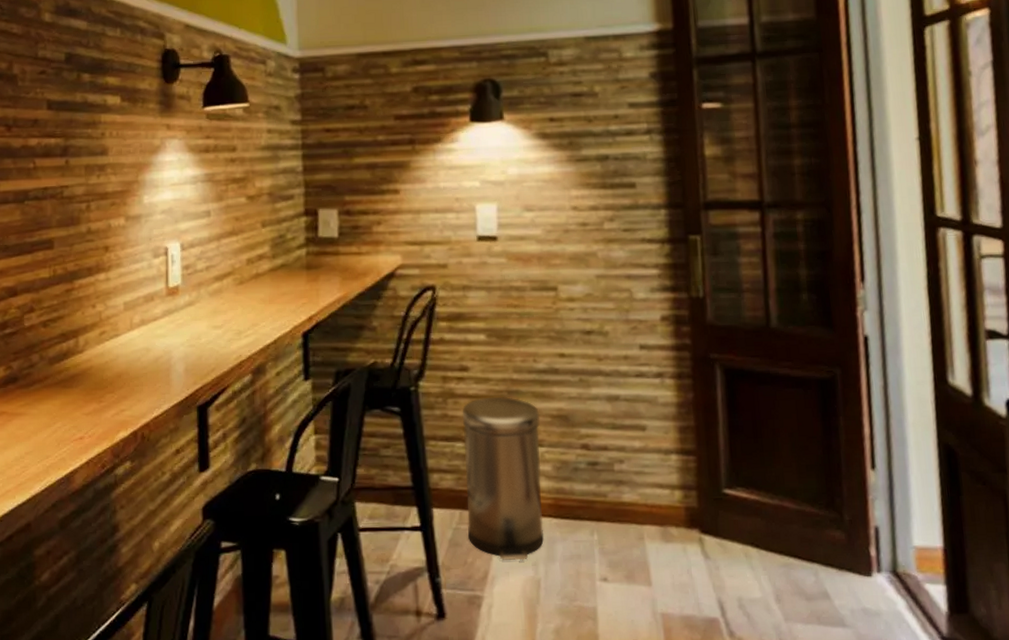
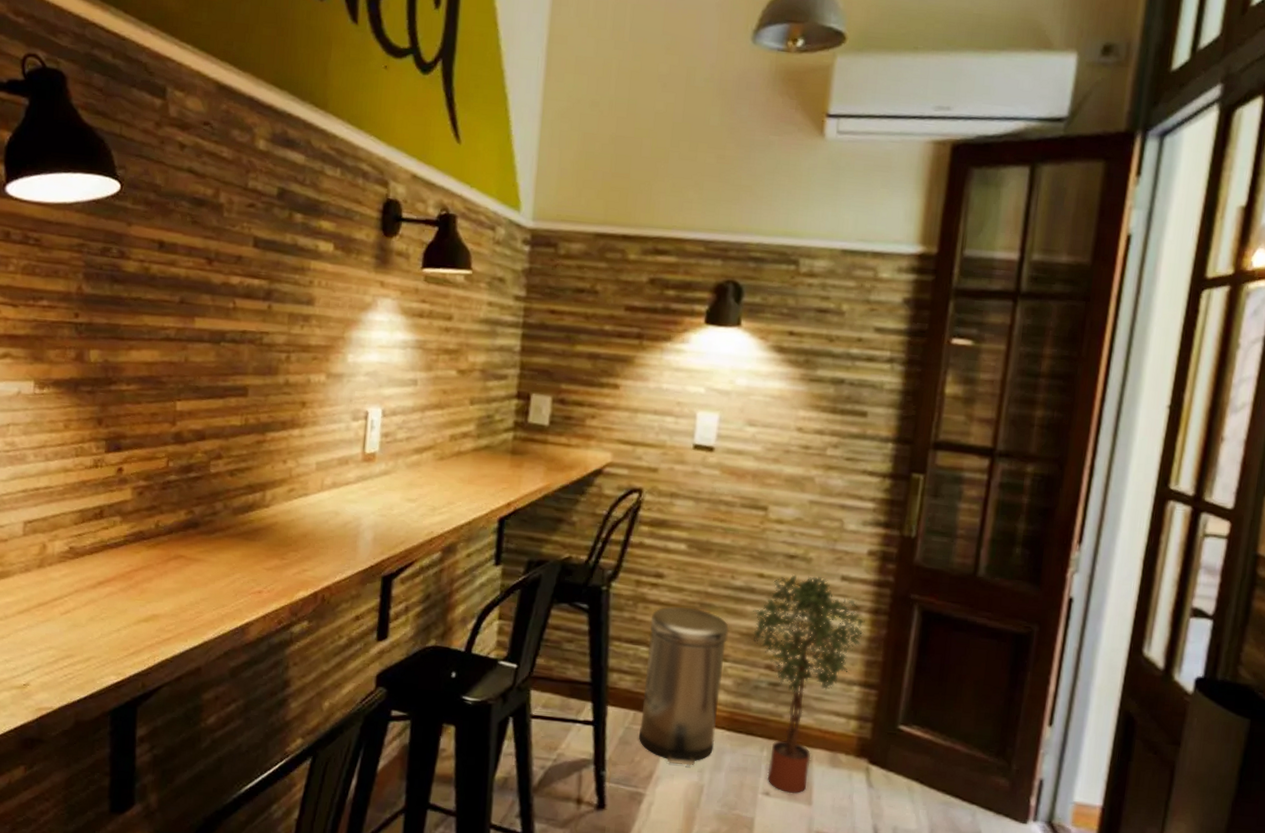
potted tree: none [559,348,672,577] -> present [752,574,865,794]

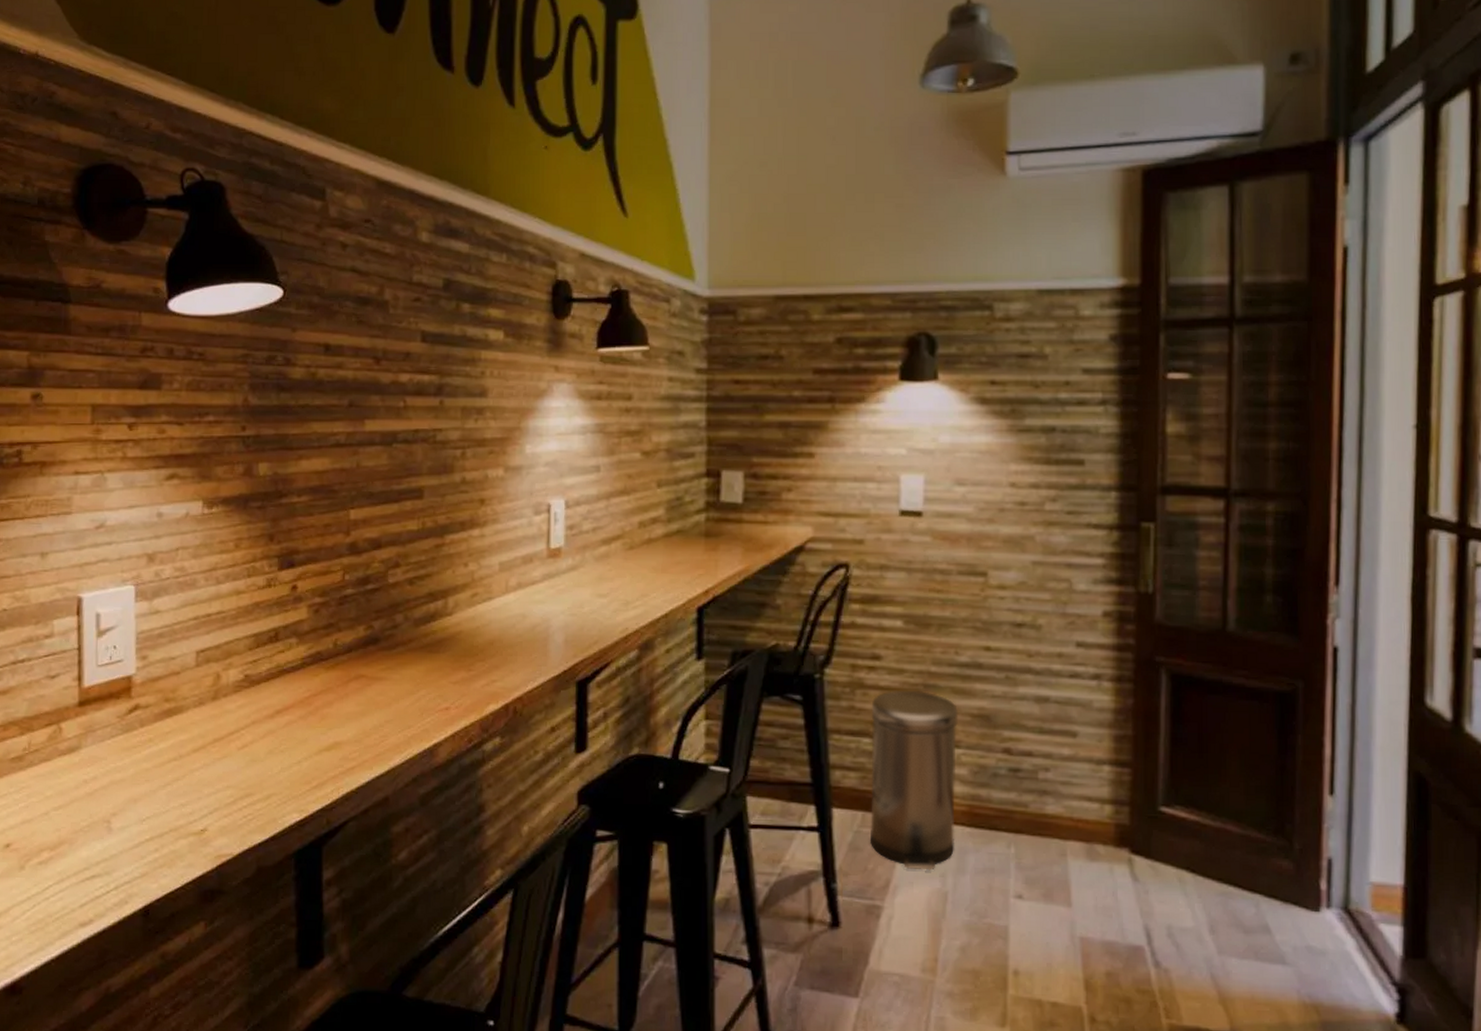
potted tree: present [752,574,865,794] -> none [981,644,1108,895]

